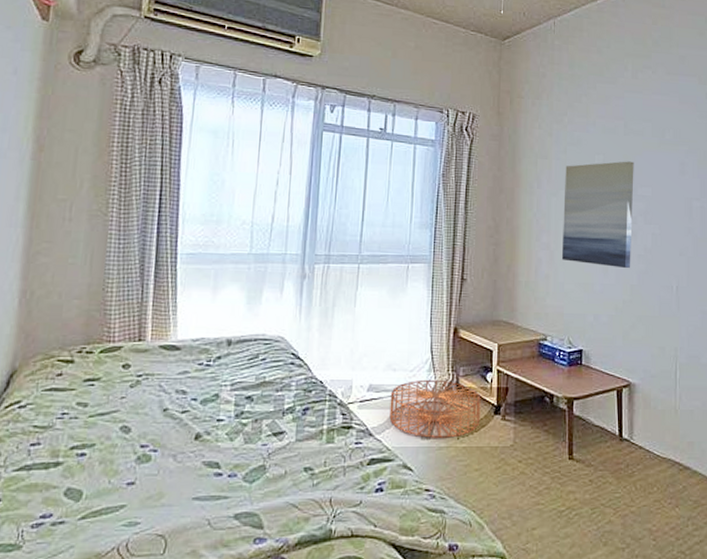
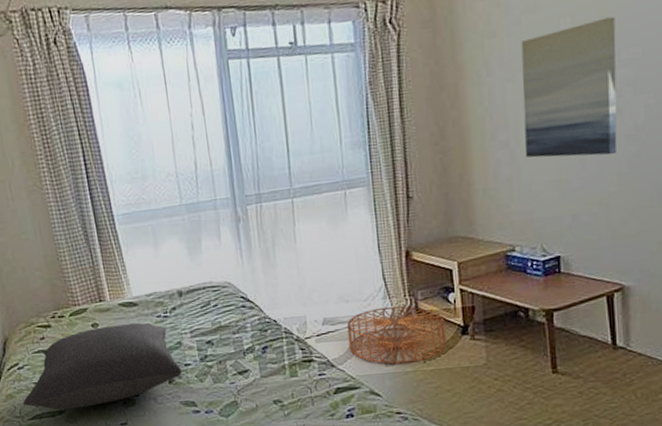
pillow: none [11,369,212,462] -> present [22,323,182,410]

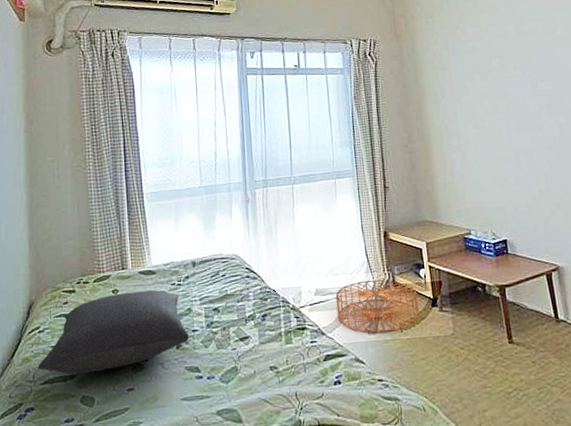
wall art: present [521,16,618,158] -> none [465,60,542,160]

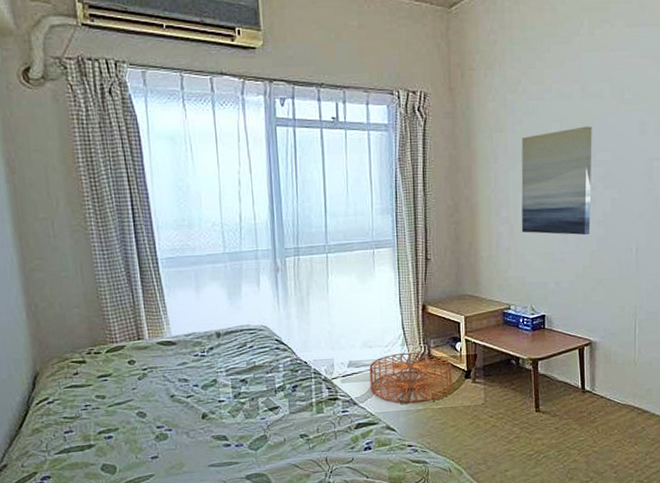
pillow: present [37,290,189,375] -> none [50,361,215,444]
wall art: none [465,60,542,160] -> present [521,126,592,236]

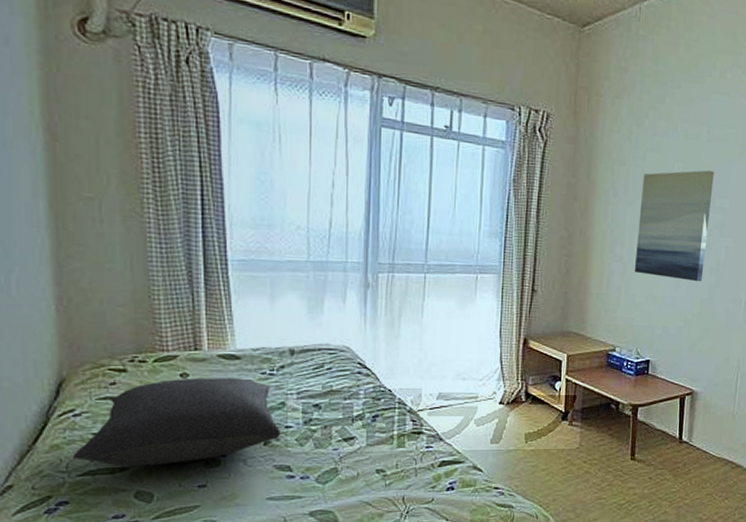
pillow: none [50,361,215,444] -> present [72,378,280,467]
basket: present [369,352,453,403] -> none [459,388,550,442]

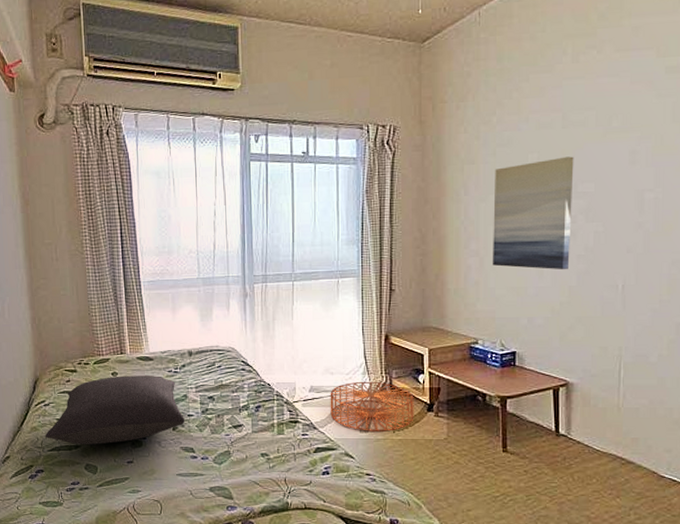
basket: none [459,388,550,442] -> present [330,381,414,431]

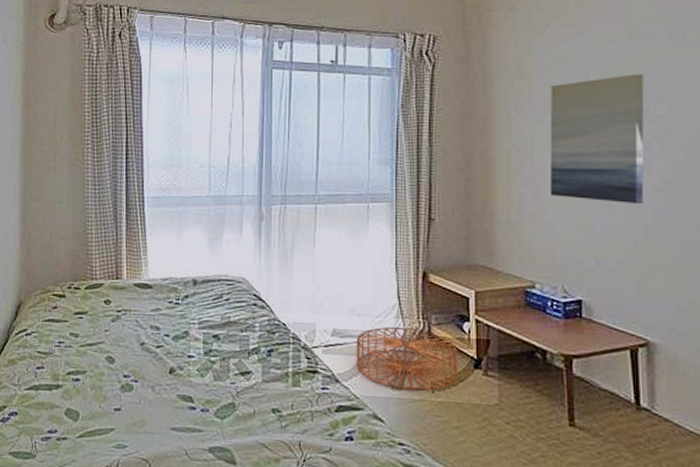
pillow: present [45,376,184,445] -> none [23,304,184,386]

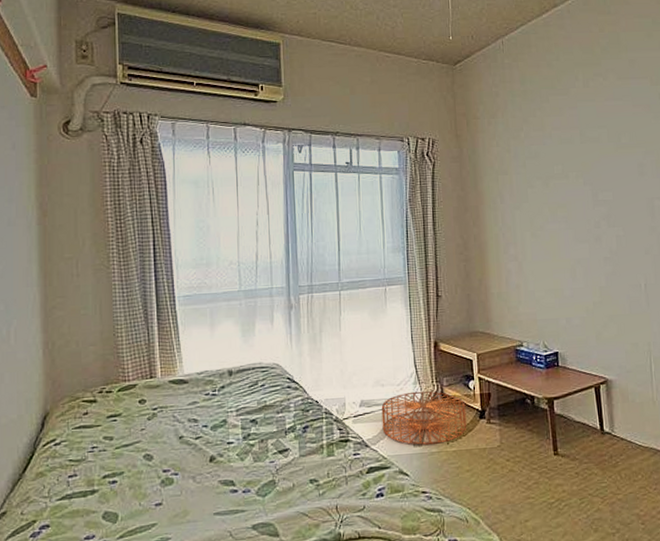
wall art: present [549,74,644,205] -> none [526,168,598,272]

